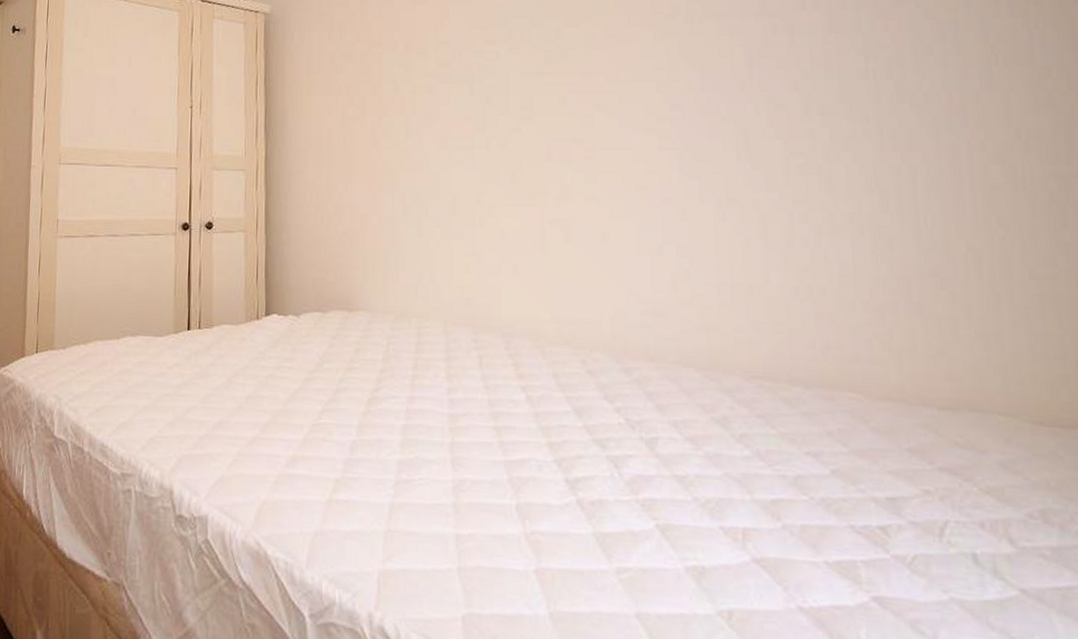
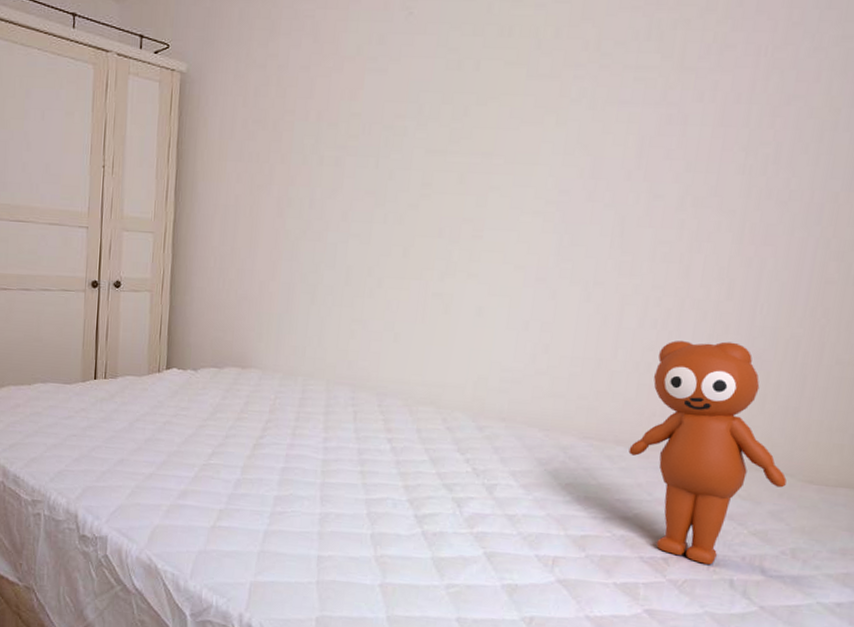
teddy bear: none [807,259,1010,534] -> present [628,340,787,565]

